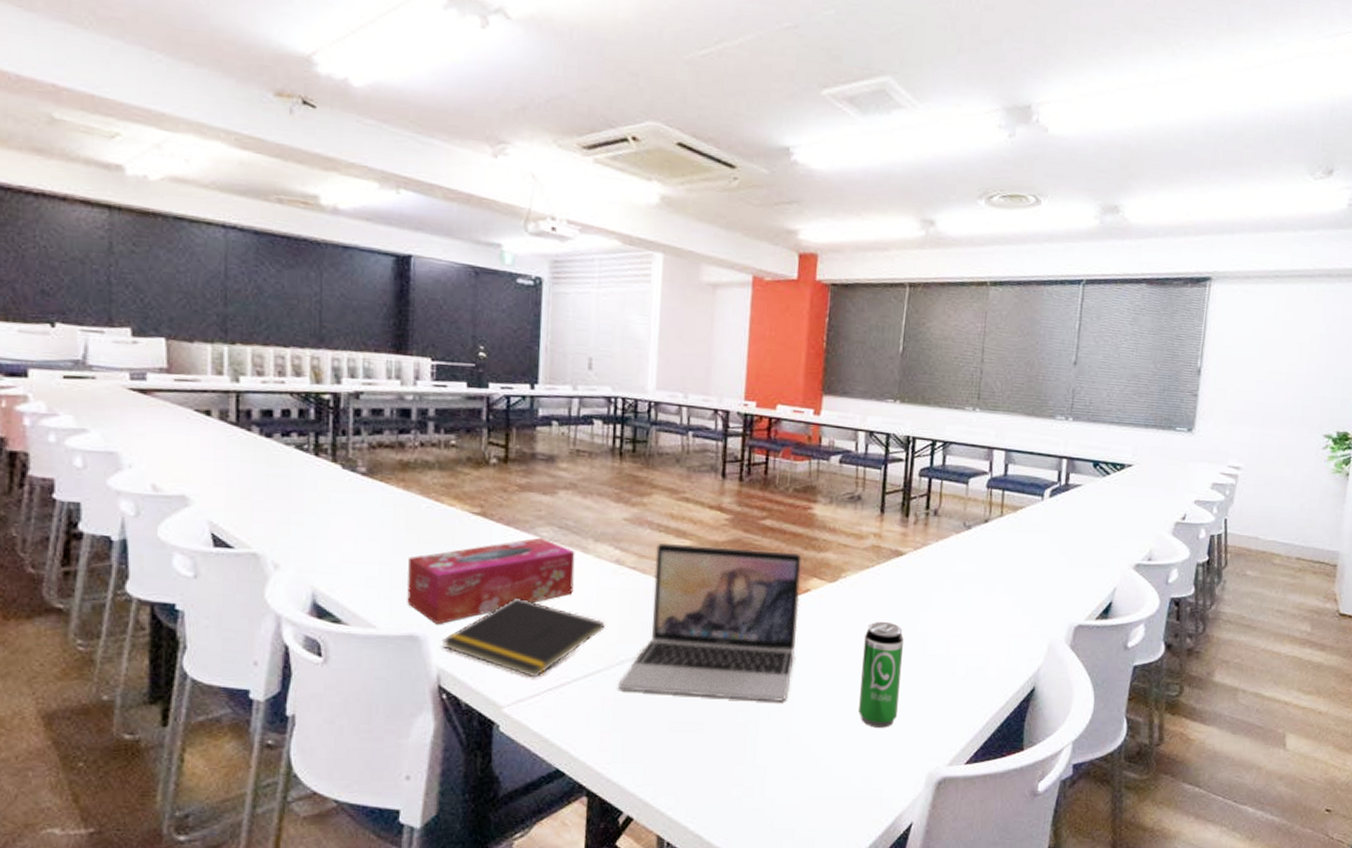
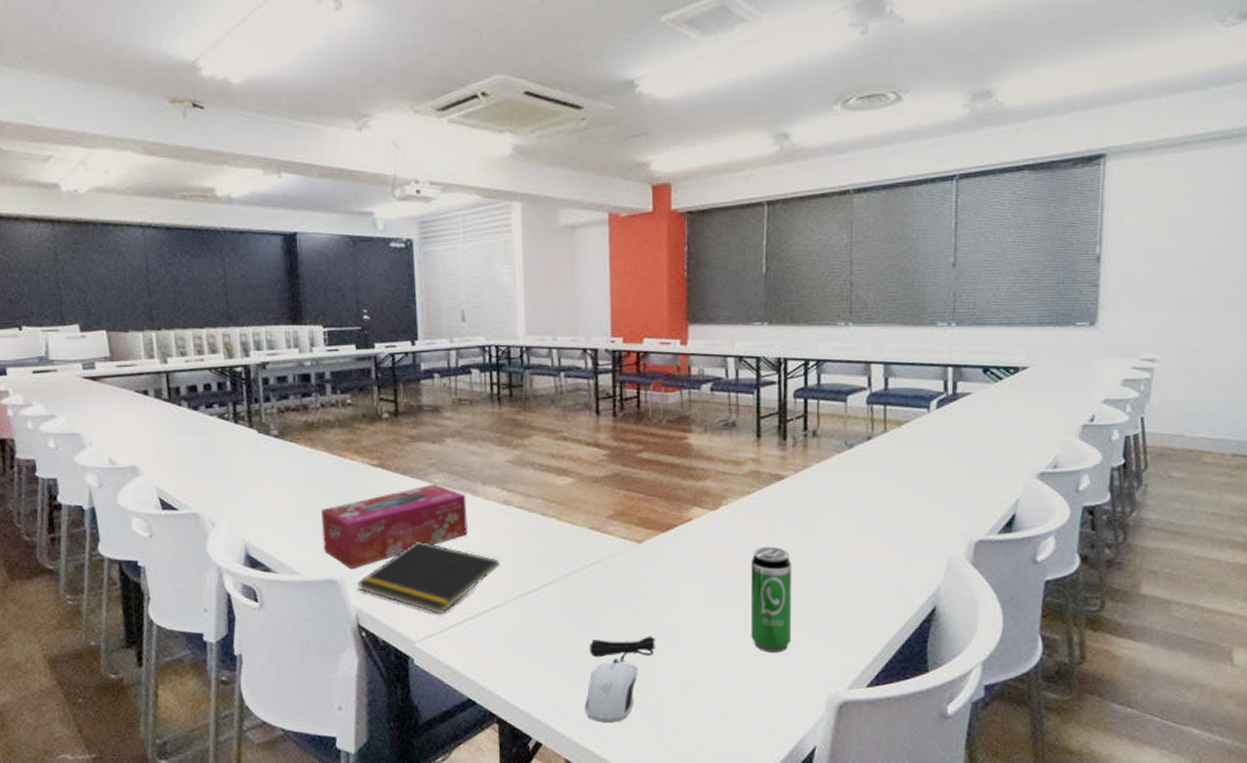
laptop: present [619,544,802,701] -> none [517,481,683,629]
computer mouse: none [682,707,763,797] -> present [585,636,656,722]

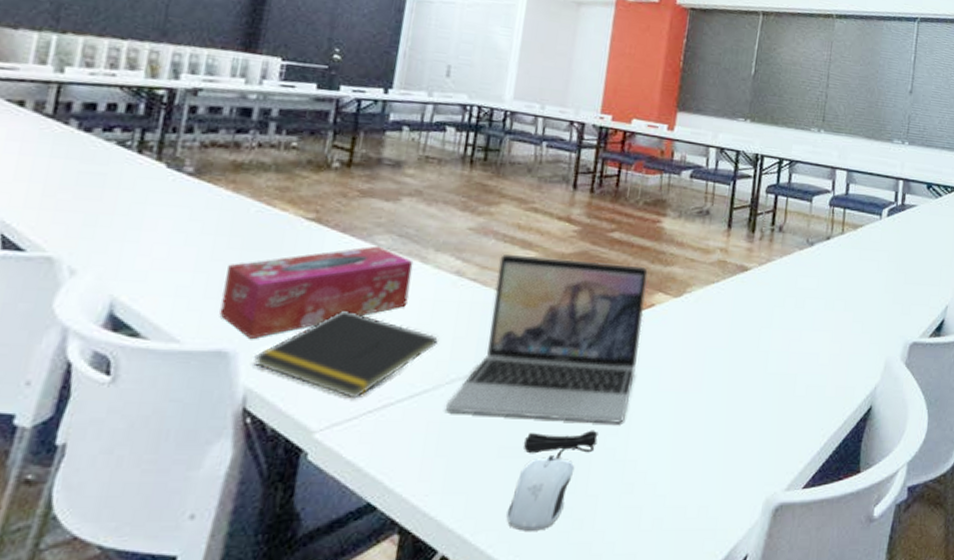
laptop: none [517,481,683,629] -> present [446,255,648,423]
beverage can: present [751,546,791,652] -> none [697,337,746,450]

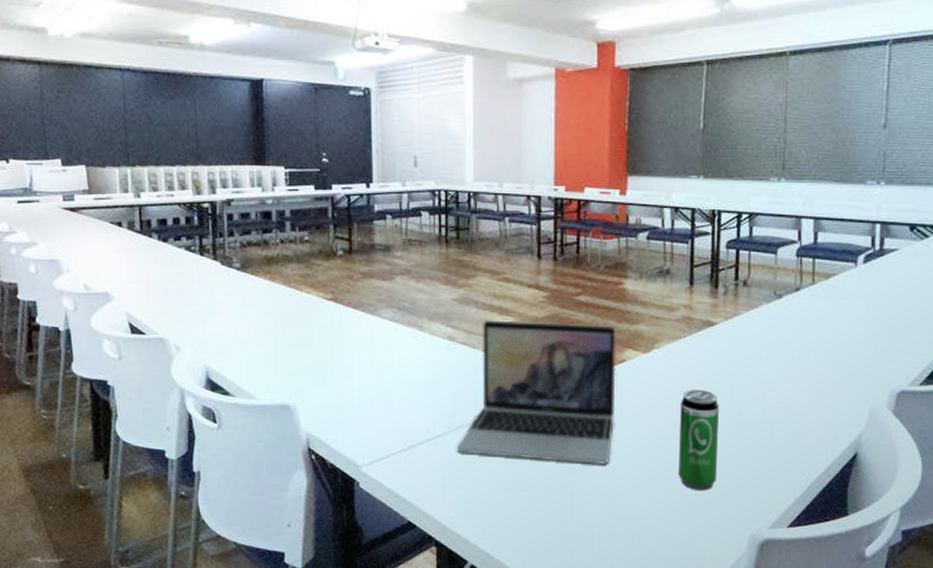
tissue box: present [219,246,414,339] -> none [277,318,413,395]
notepad: present [253,310,438,399] -> none [308,371,442,441]
computer mouse: present [506,430,599,531] -> none [518,470,587,550]
beverage can: none [697,337,746,450] -> present [678,389,719,491]

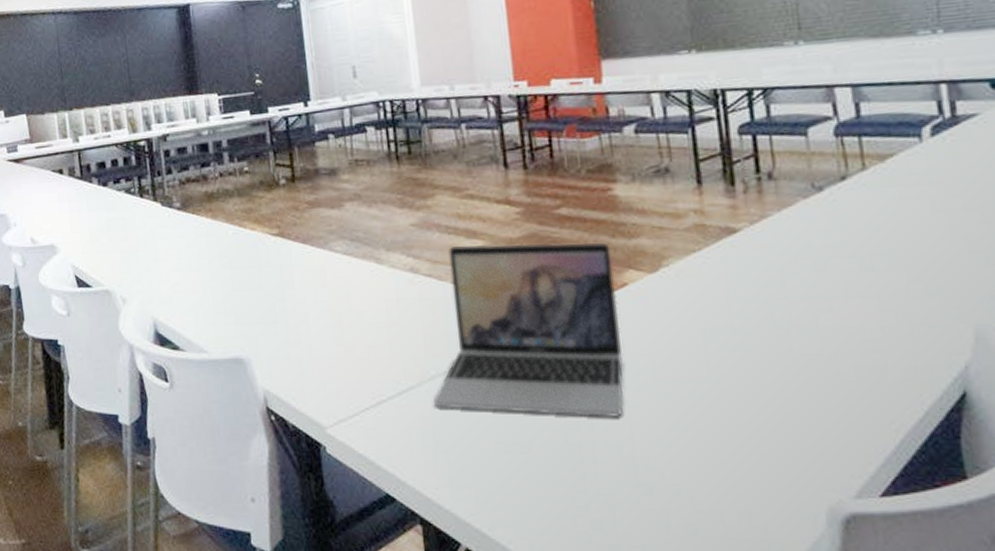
beverage can: present [678,389,719,491] -> none [706,315,769,448]

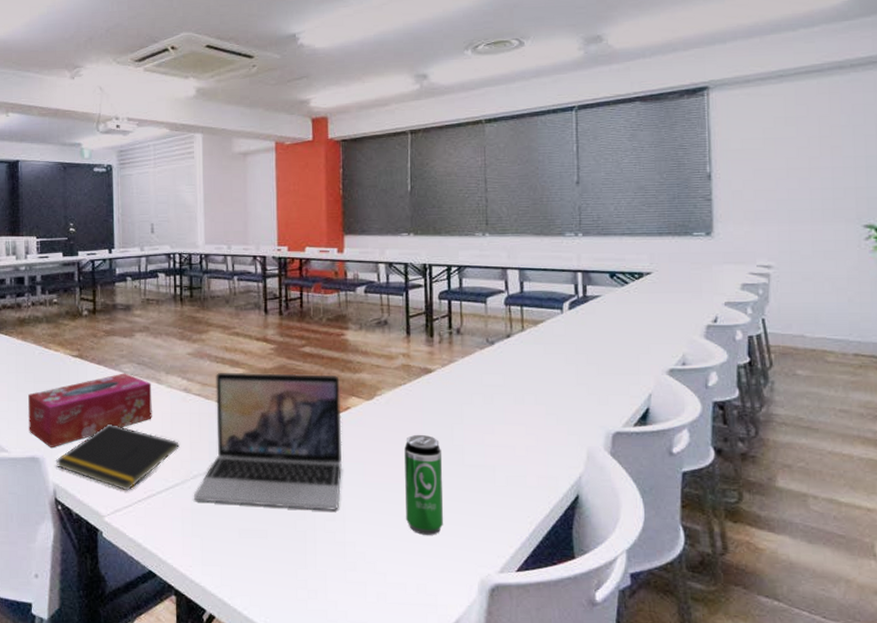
tissue box: none [225,252,374,346] -> present [27,373,152,447]
notepad: none [262,315,411,397] -> present [55,423,179,491]
beverage can: none [706,315,769,448] -> present [404,434,443,535]

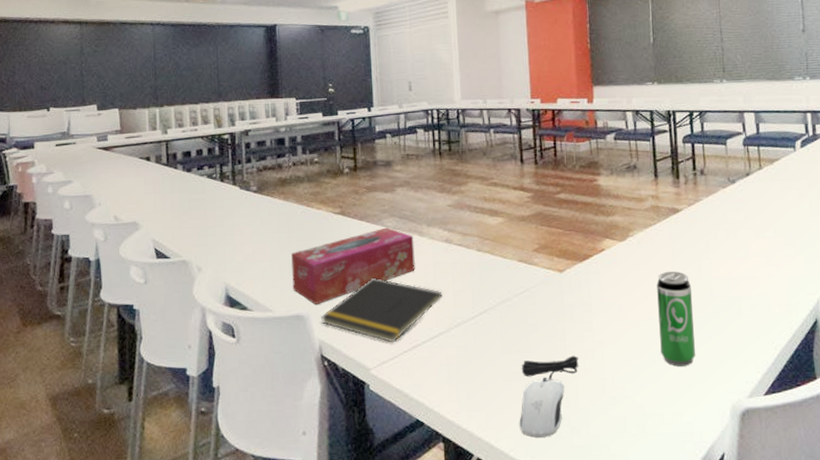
laptop: present [194,372,342,510] -> none [458,219,599,350]
computer mouse: none [254,516,318,598] -> present [519,355,579,438]

